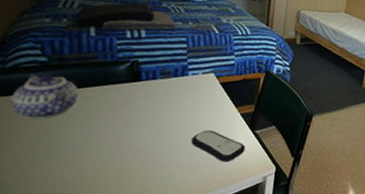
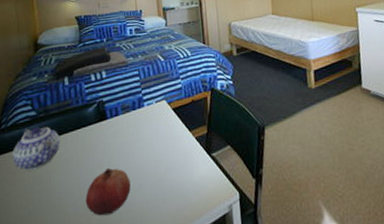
fruit: none [105,128,162,173] -> present [85,167,131,216]
remote control: present [191,130,246,162] -> none [155,159,206,194]

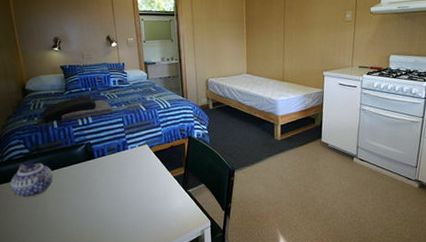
fruit: present [85,167,131,216] -> none [78,198,118,236]

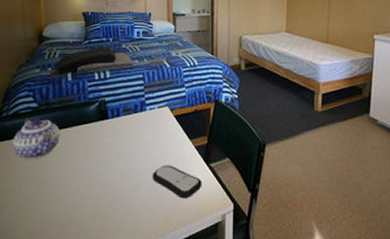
remote control: none [139,193,183,220] -> present [152,165,202,199]

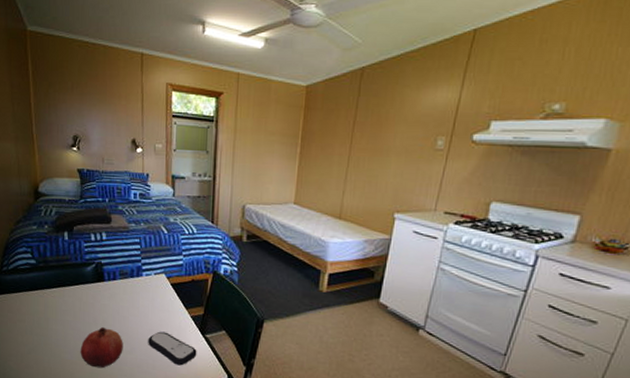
teapot: present [12,118,60,159] -> none [14,274,58,314]
fruit: none [82,165,127,211] -> present [80,326,123,369]

